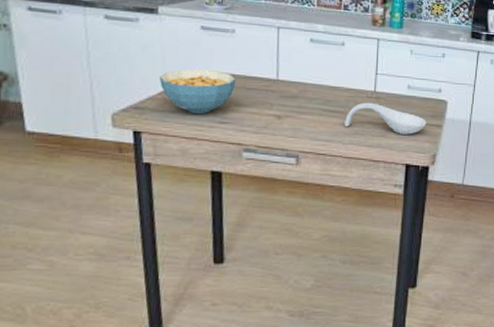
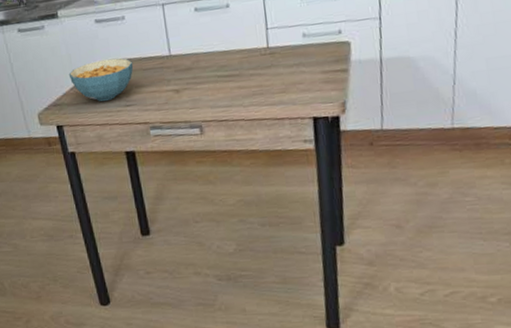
spoon rest: present [344,102,427,135] -> none [241,59,330,90]

